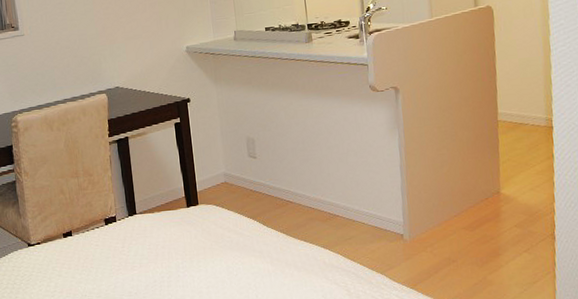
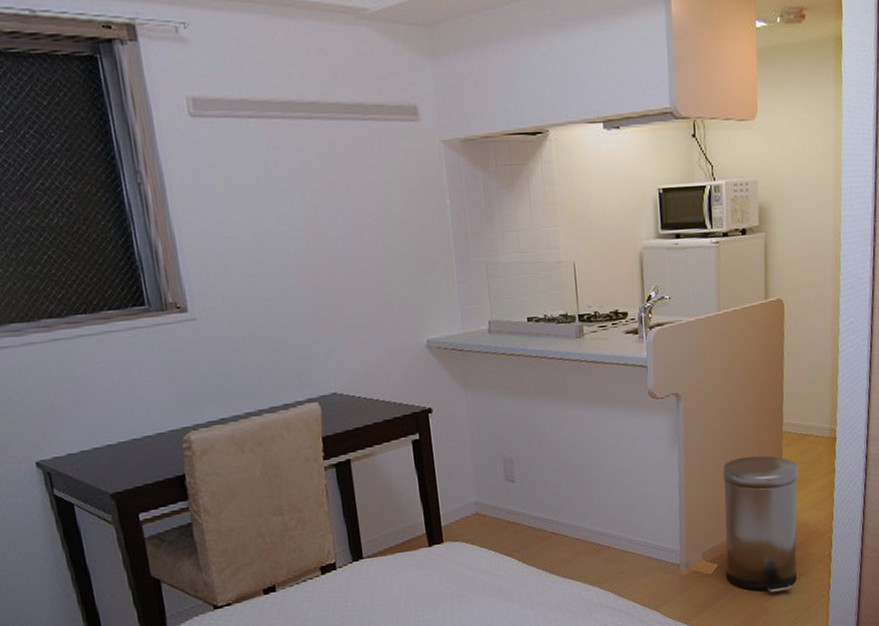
pedal bin: none [441,141,520,267] -> present [722,455,799,594]

